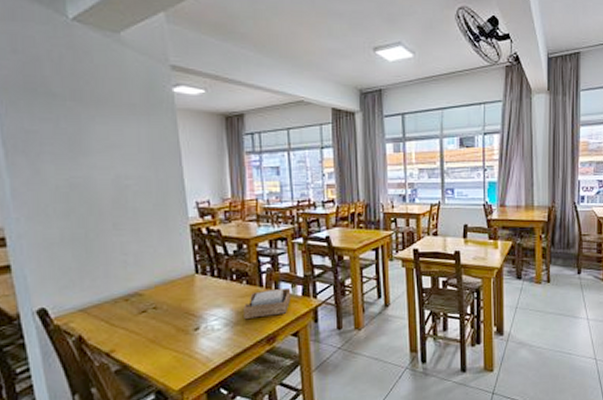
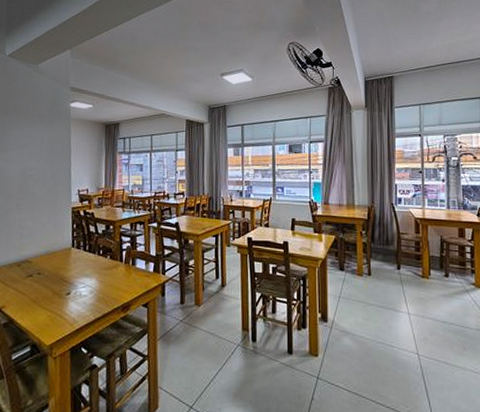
napkin holder: present [244,287,291,319] -> none [106,264,145,288]

